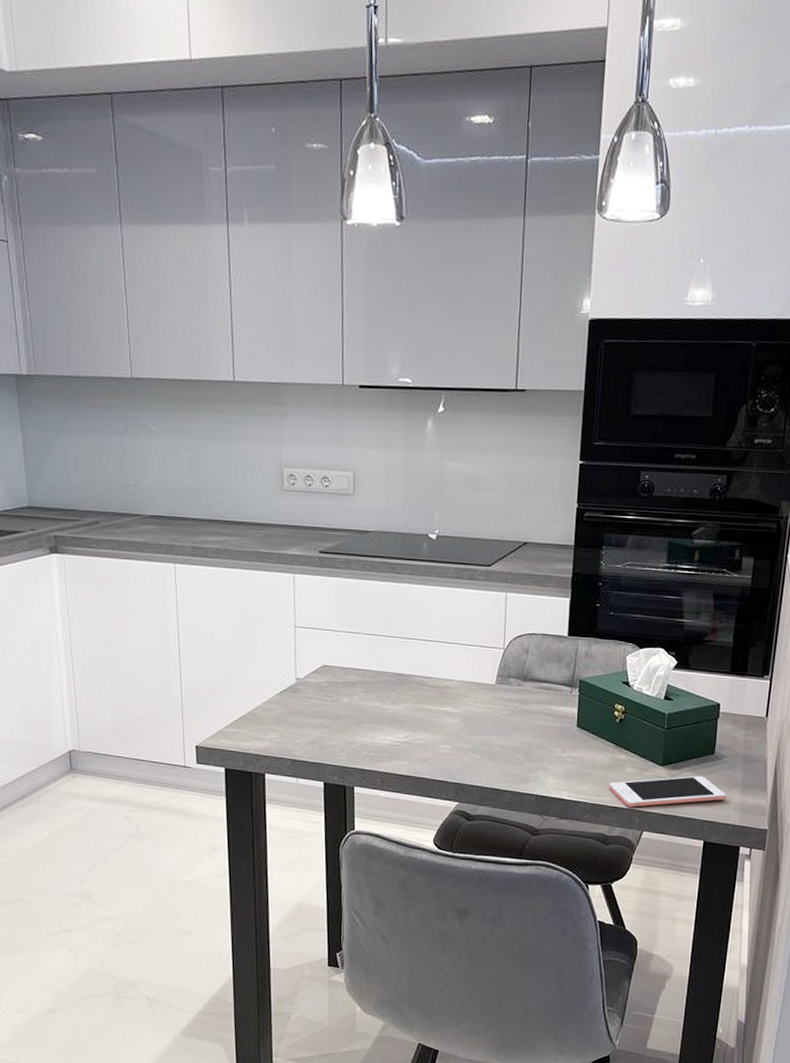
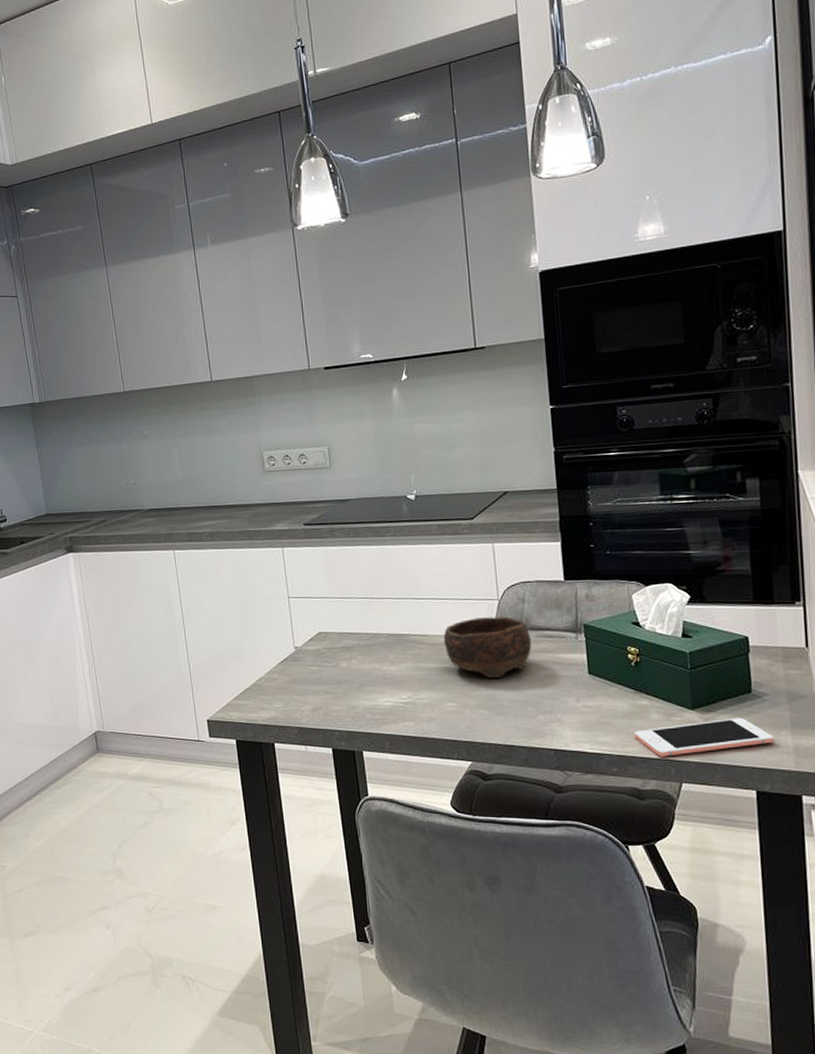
bowl: none [446,664,530,725] -> present [443,616,532,678]

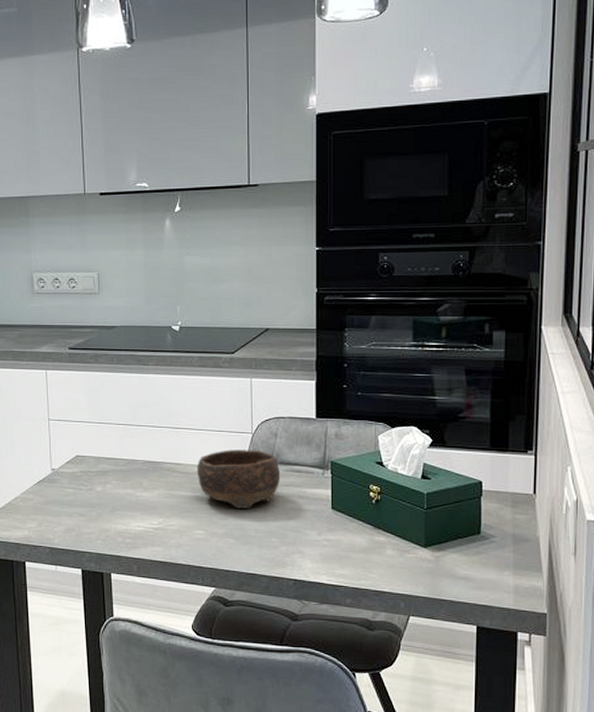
cell phone: present [634,717,774,757] -> none [369,557,497,591]

